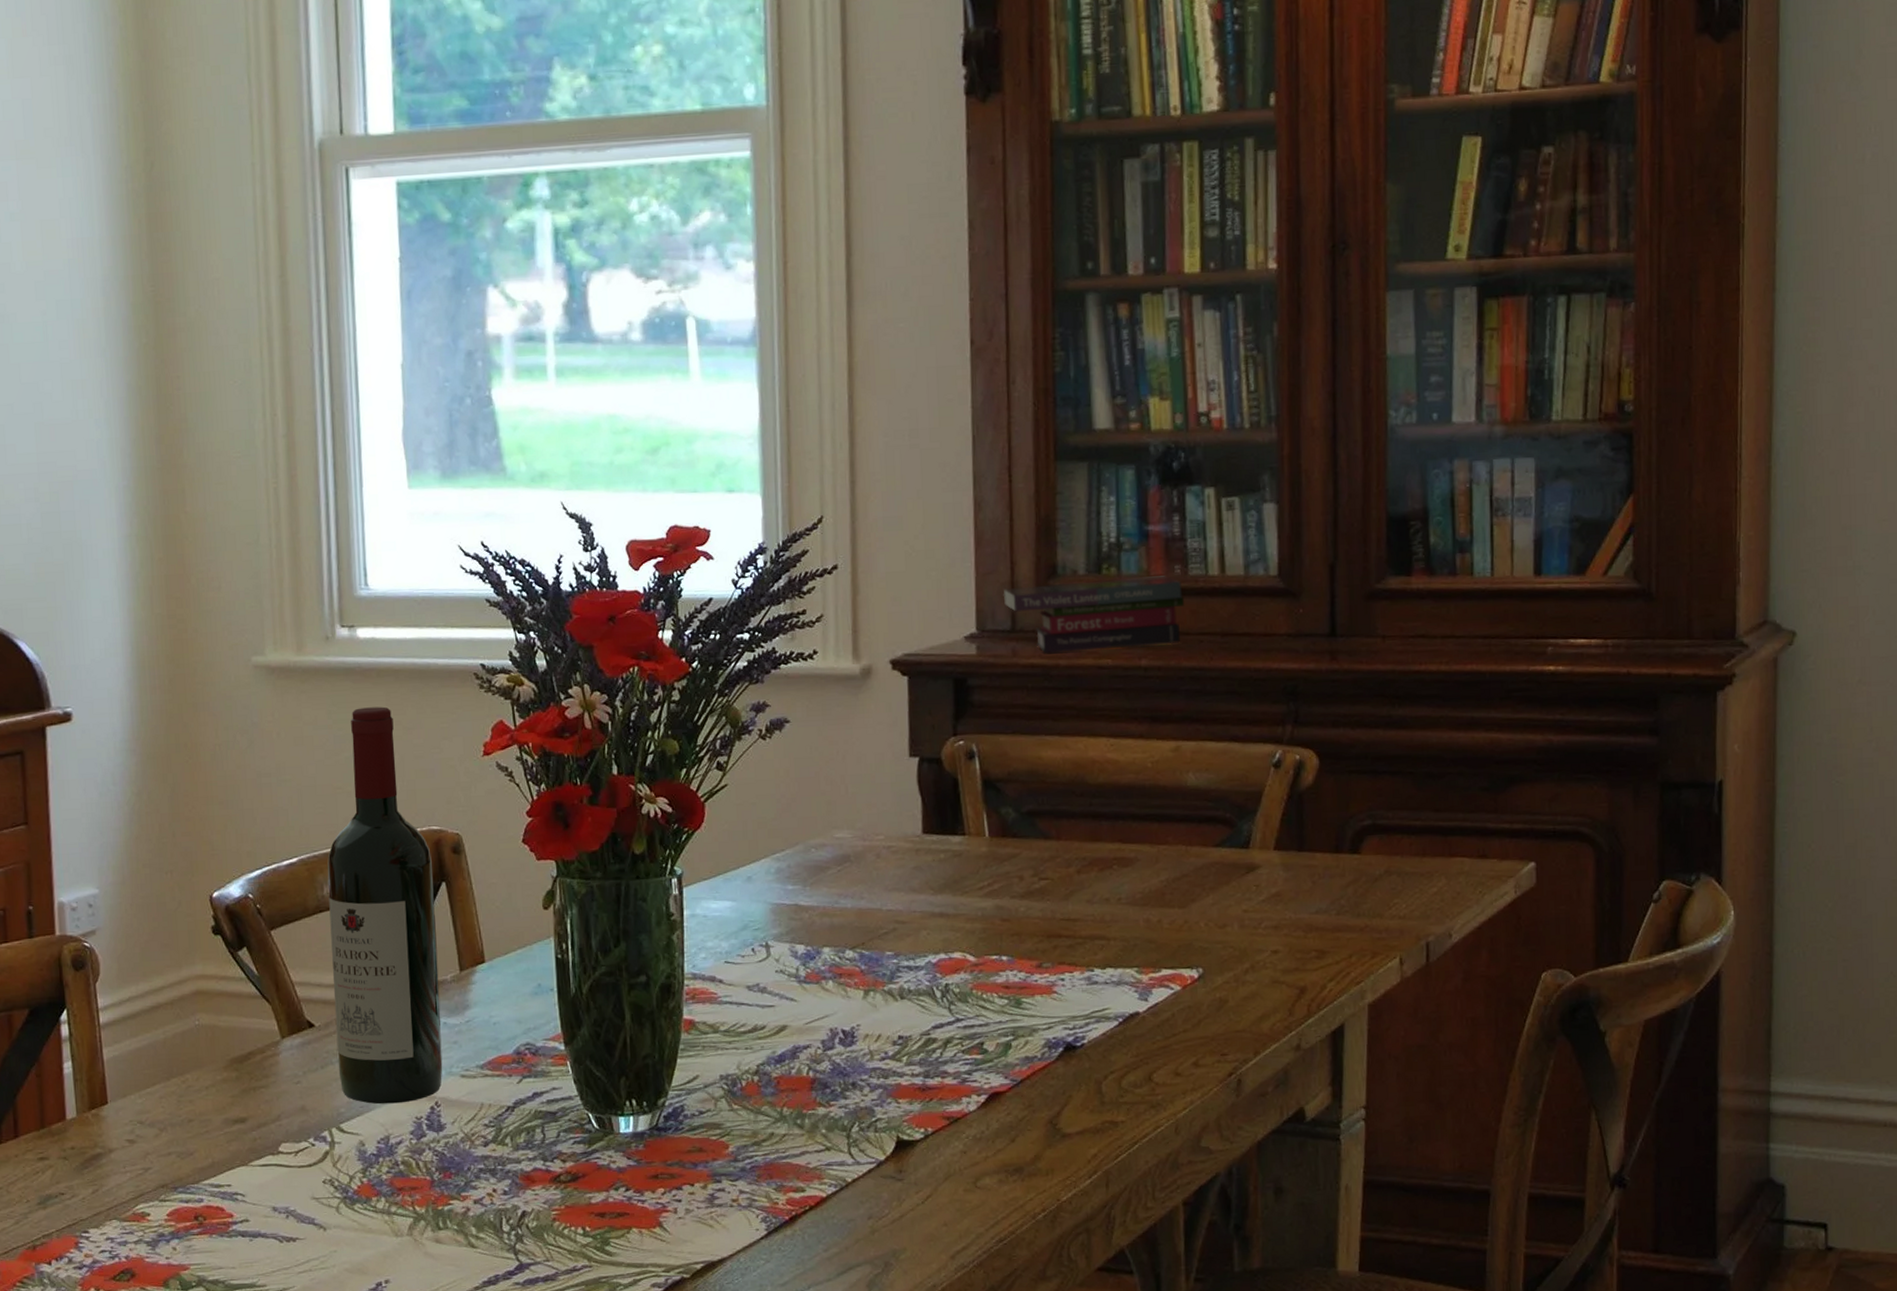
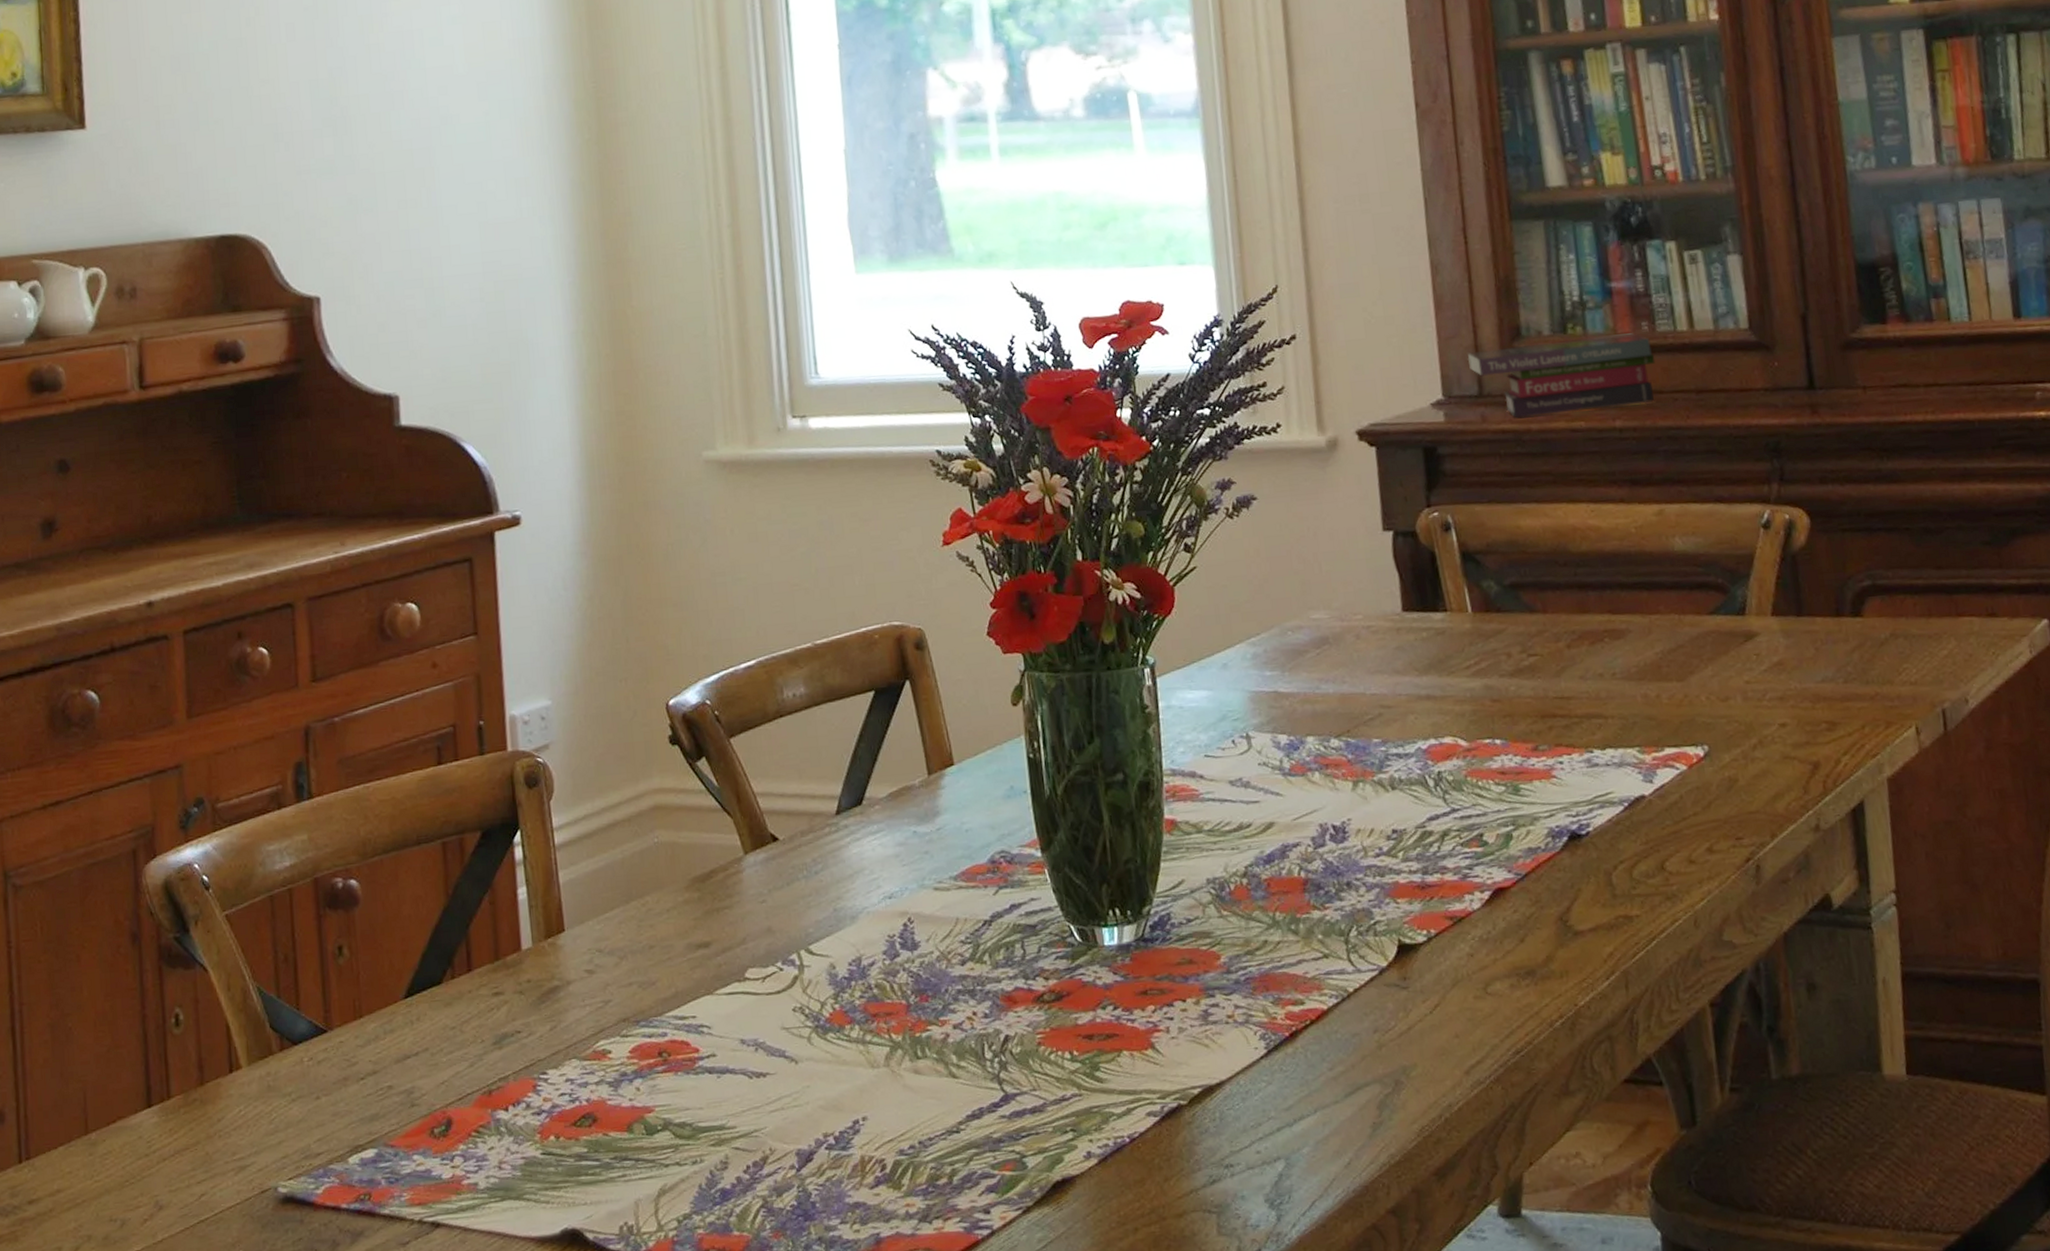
wine bottle: present [327,706,443,1104] -> none [786,498,915,923]

